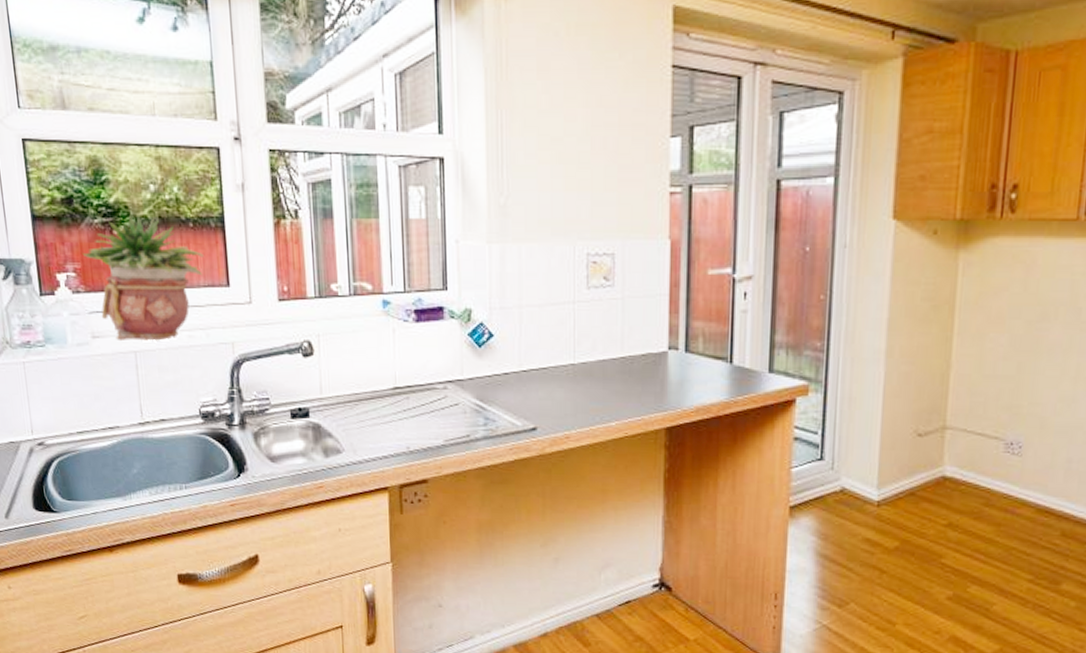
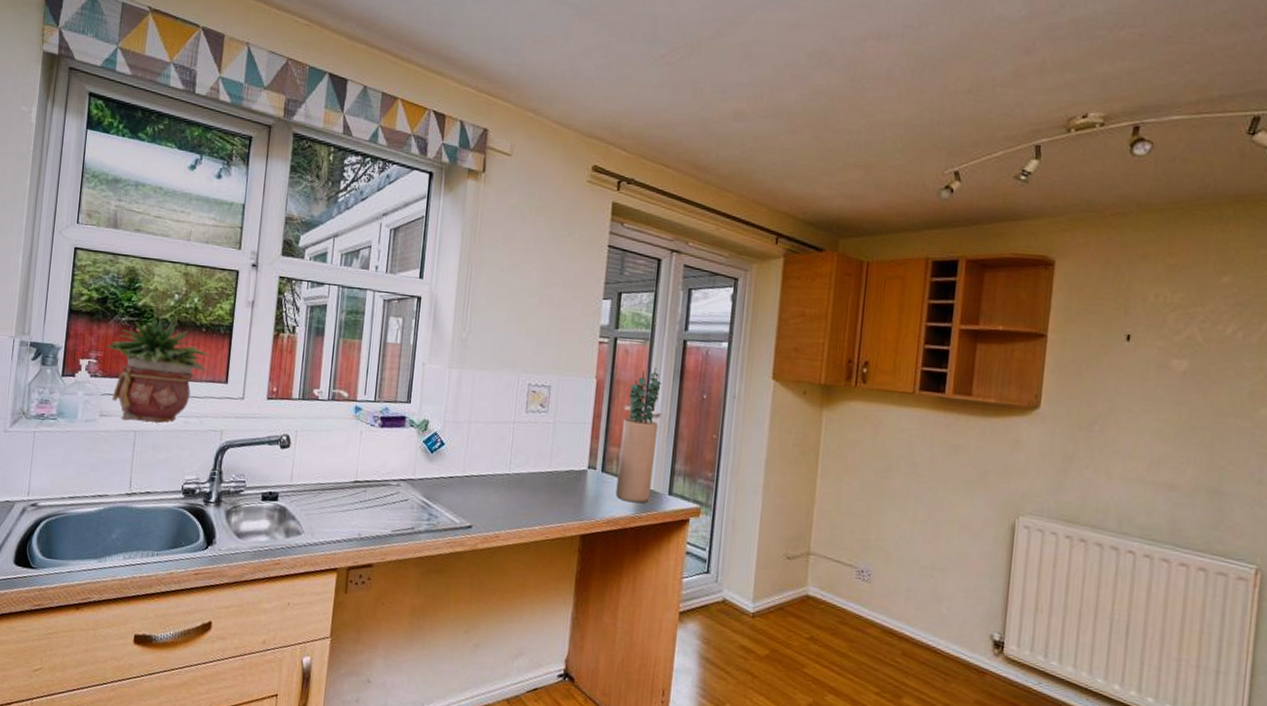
vase: none [704,218,752,386] -> present [616,367,661,504]

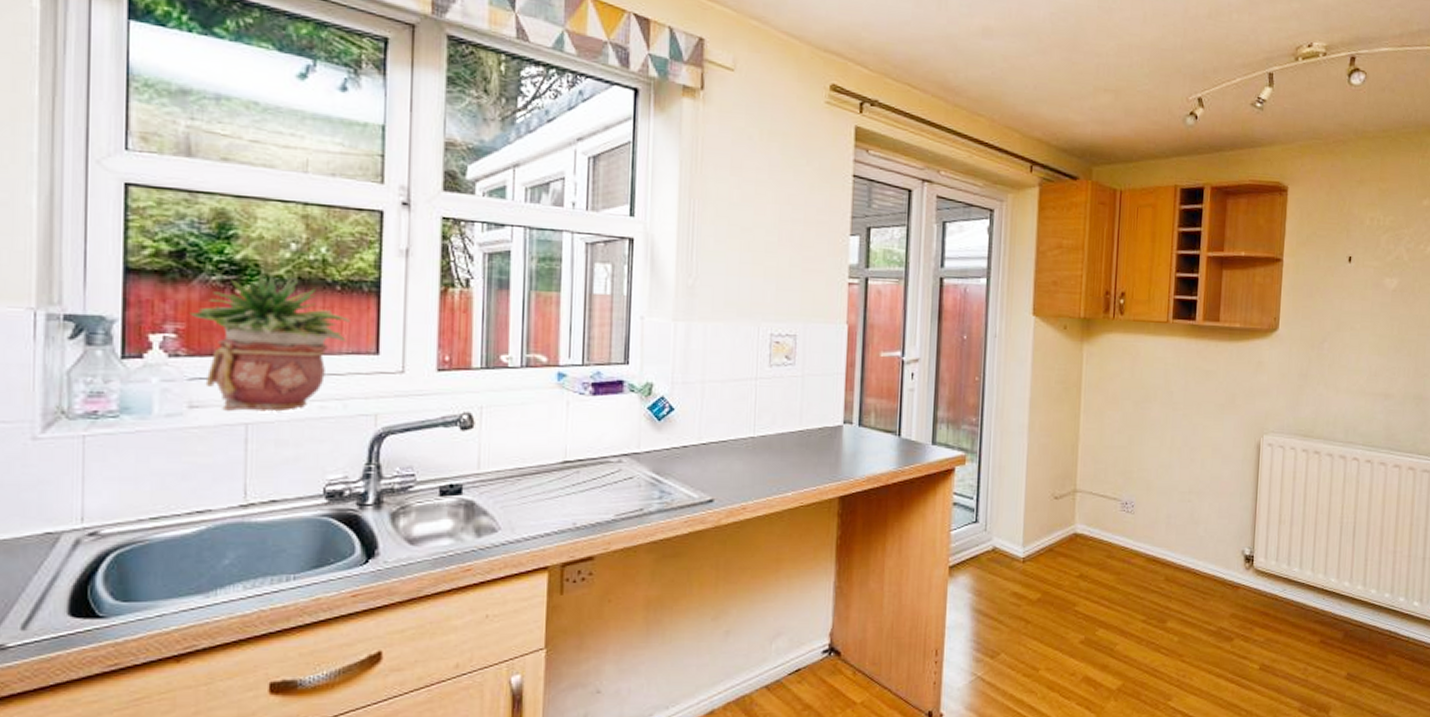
vase: present [616,367,661,504] -> none [875,309,919,456]

